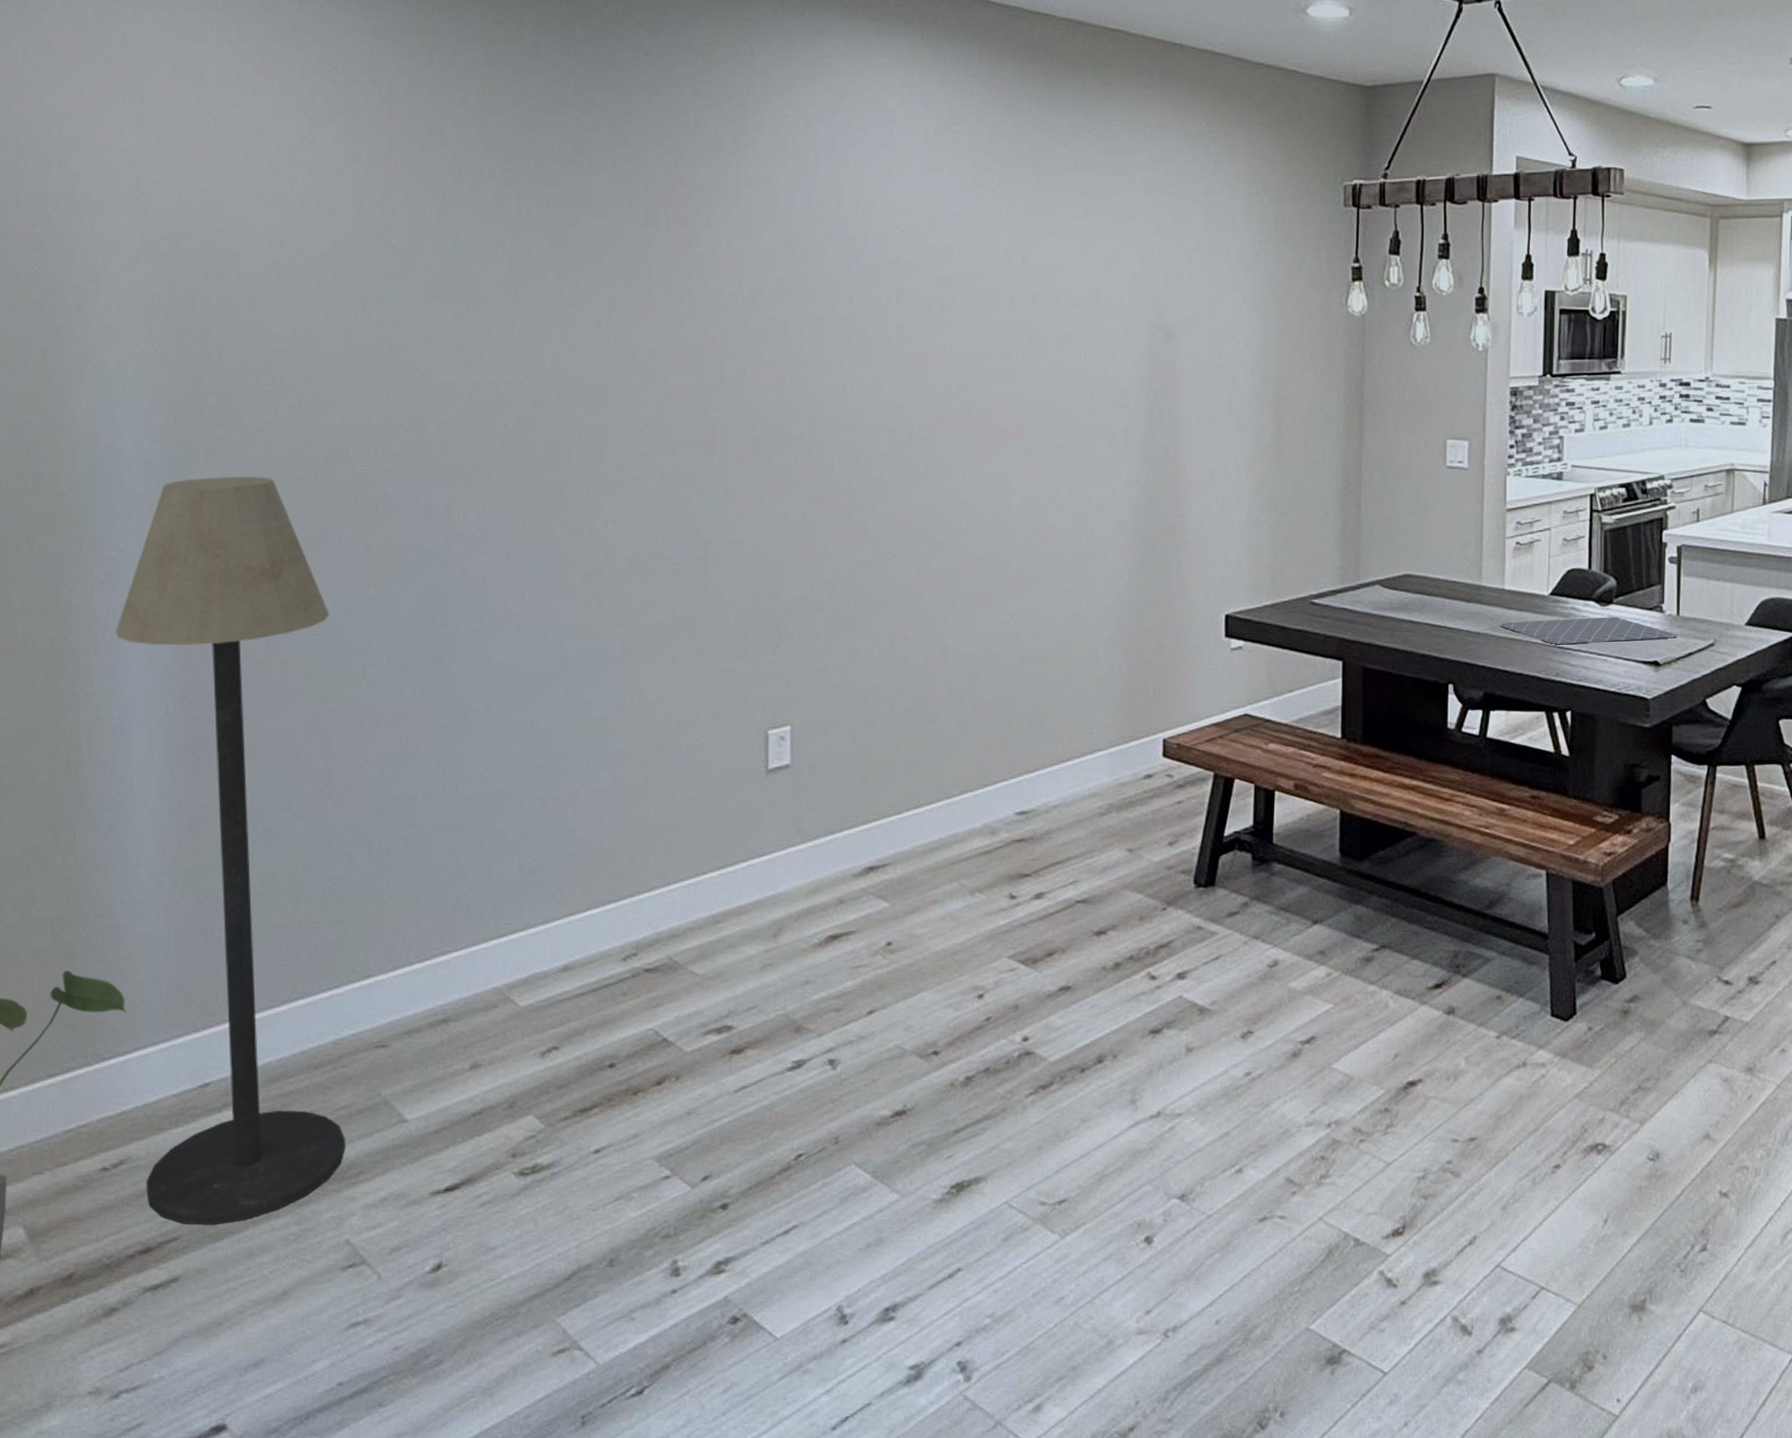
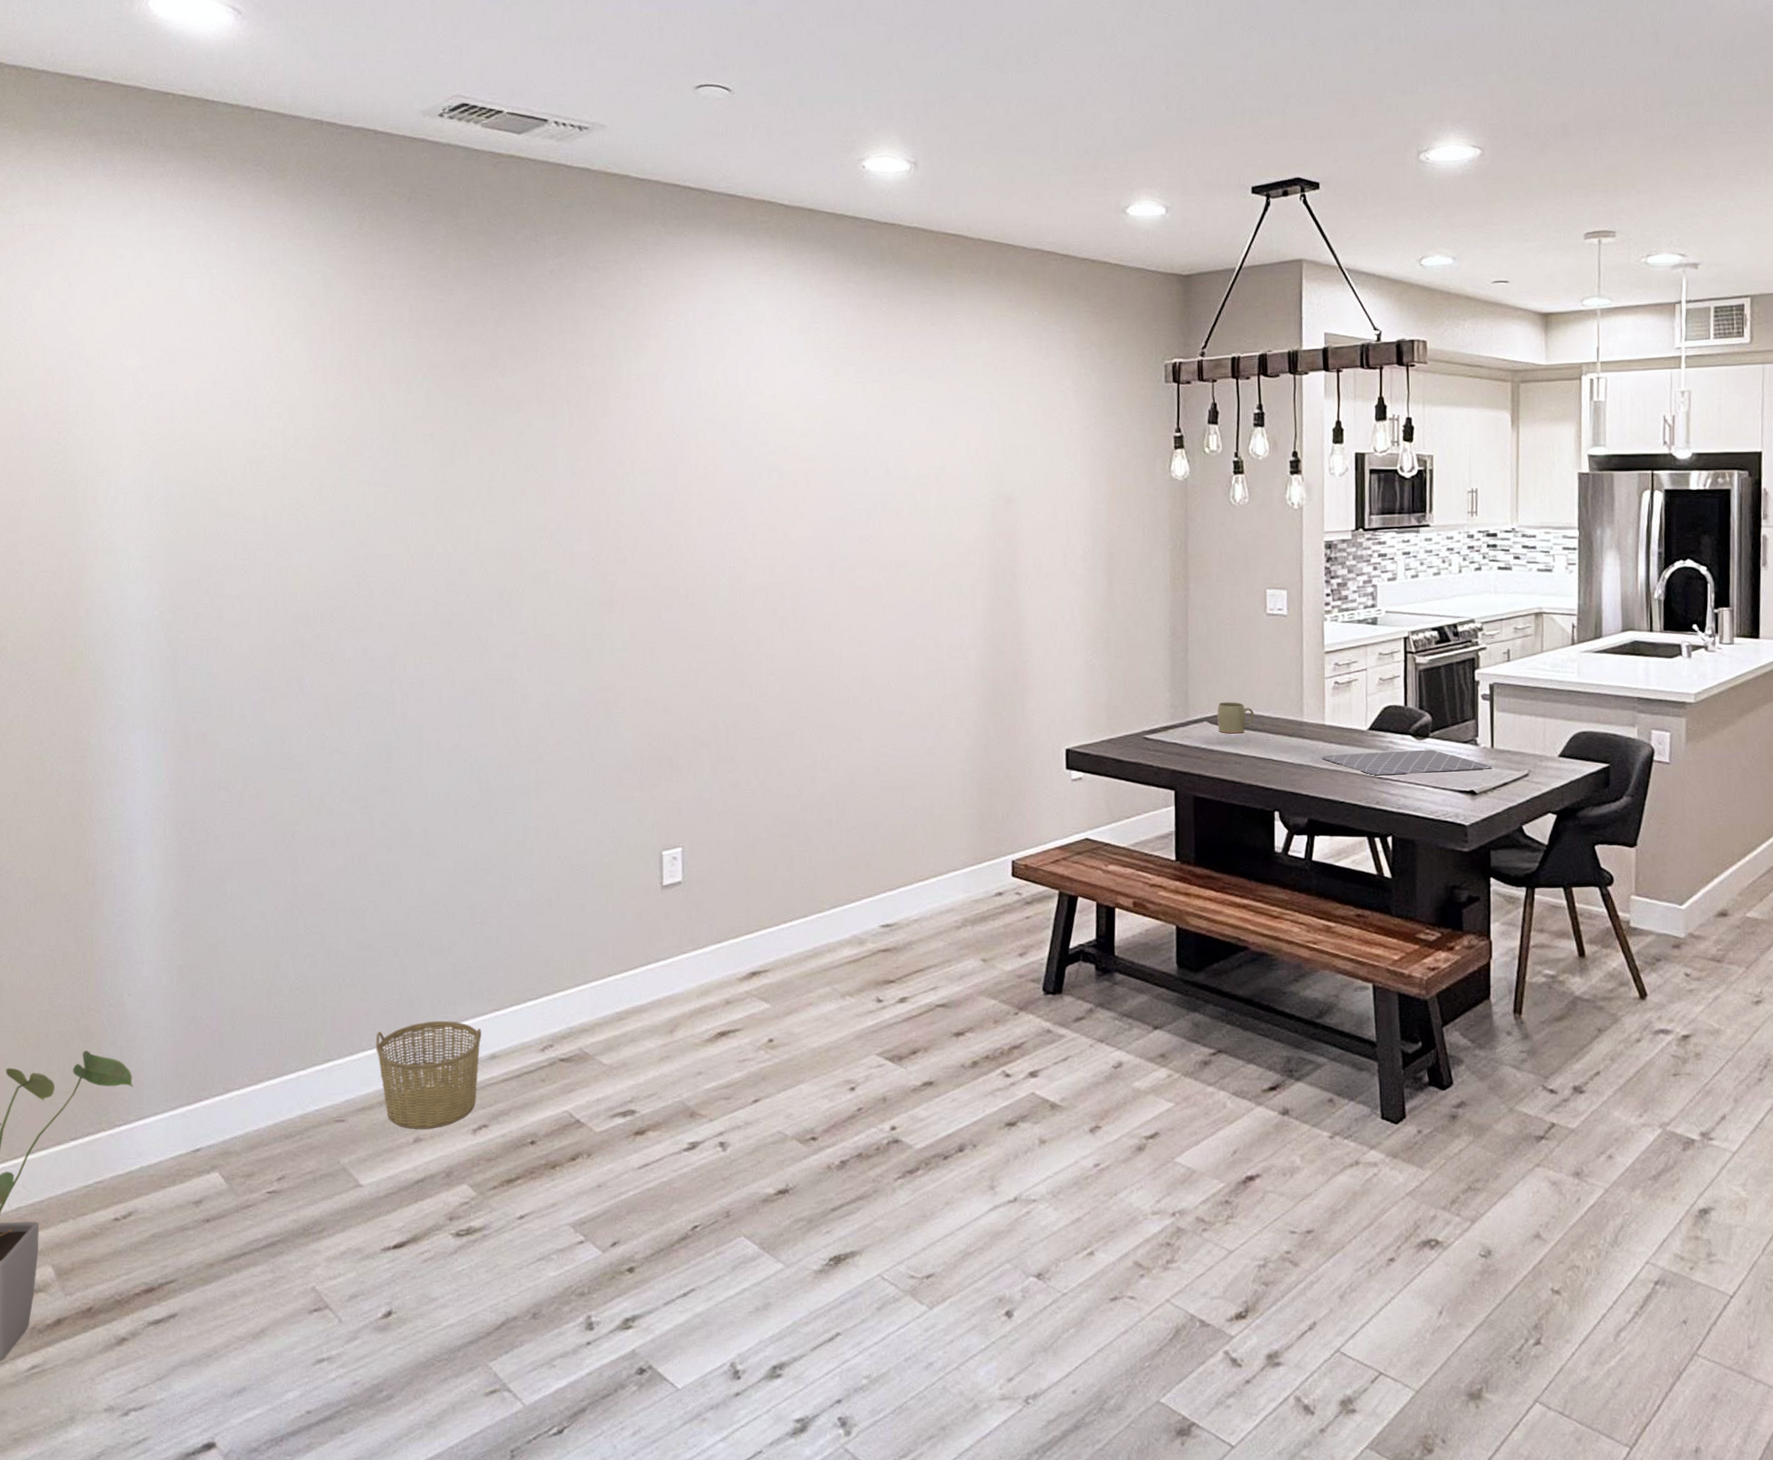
floor lamp: present [115,476,345,1225] -> none [123,636,311,1270]
basket: none [425,927,553,1054] -> present [375,1020,482,1129]
mug: none [1390,563,1429,599] -> present [1217,702,1254,734]

